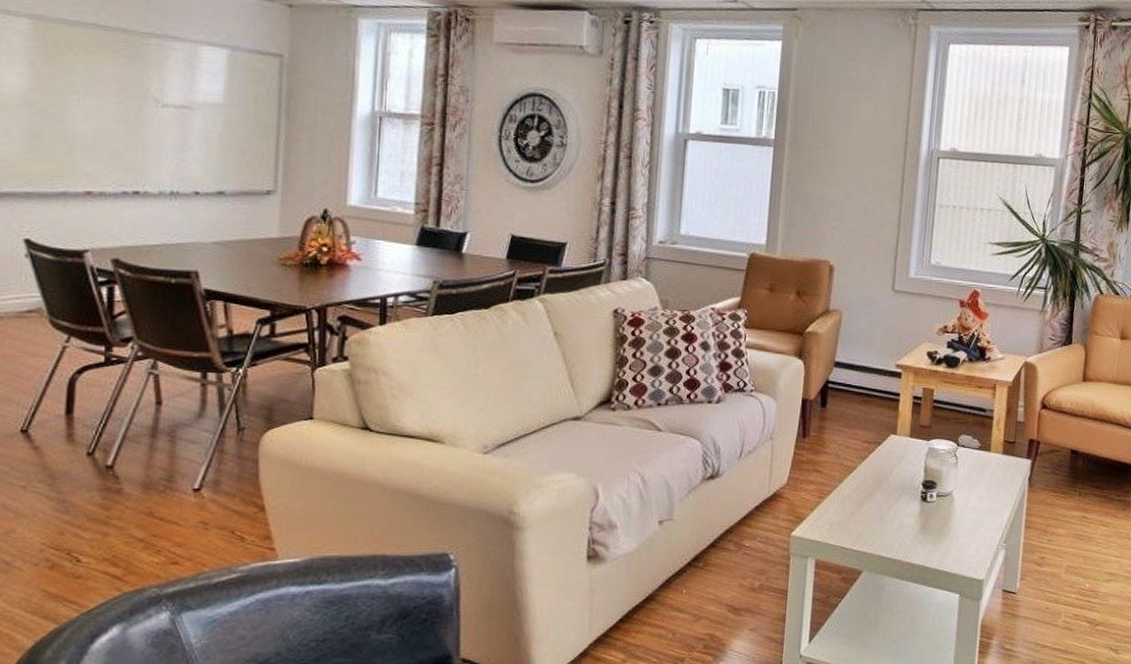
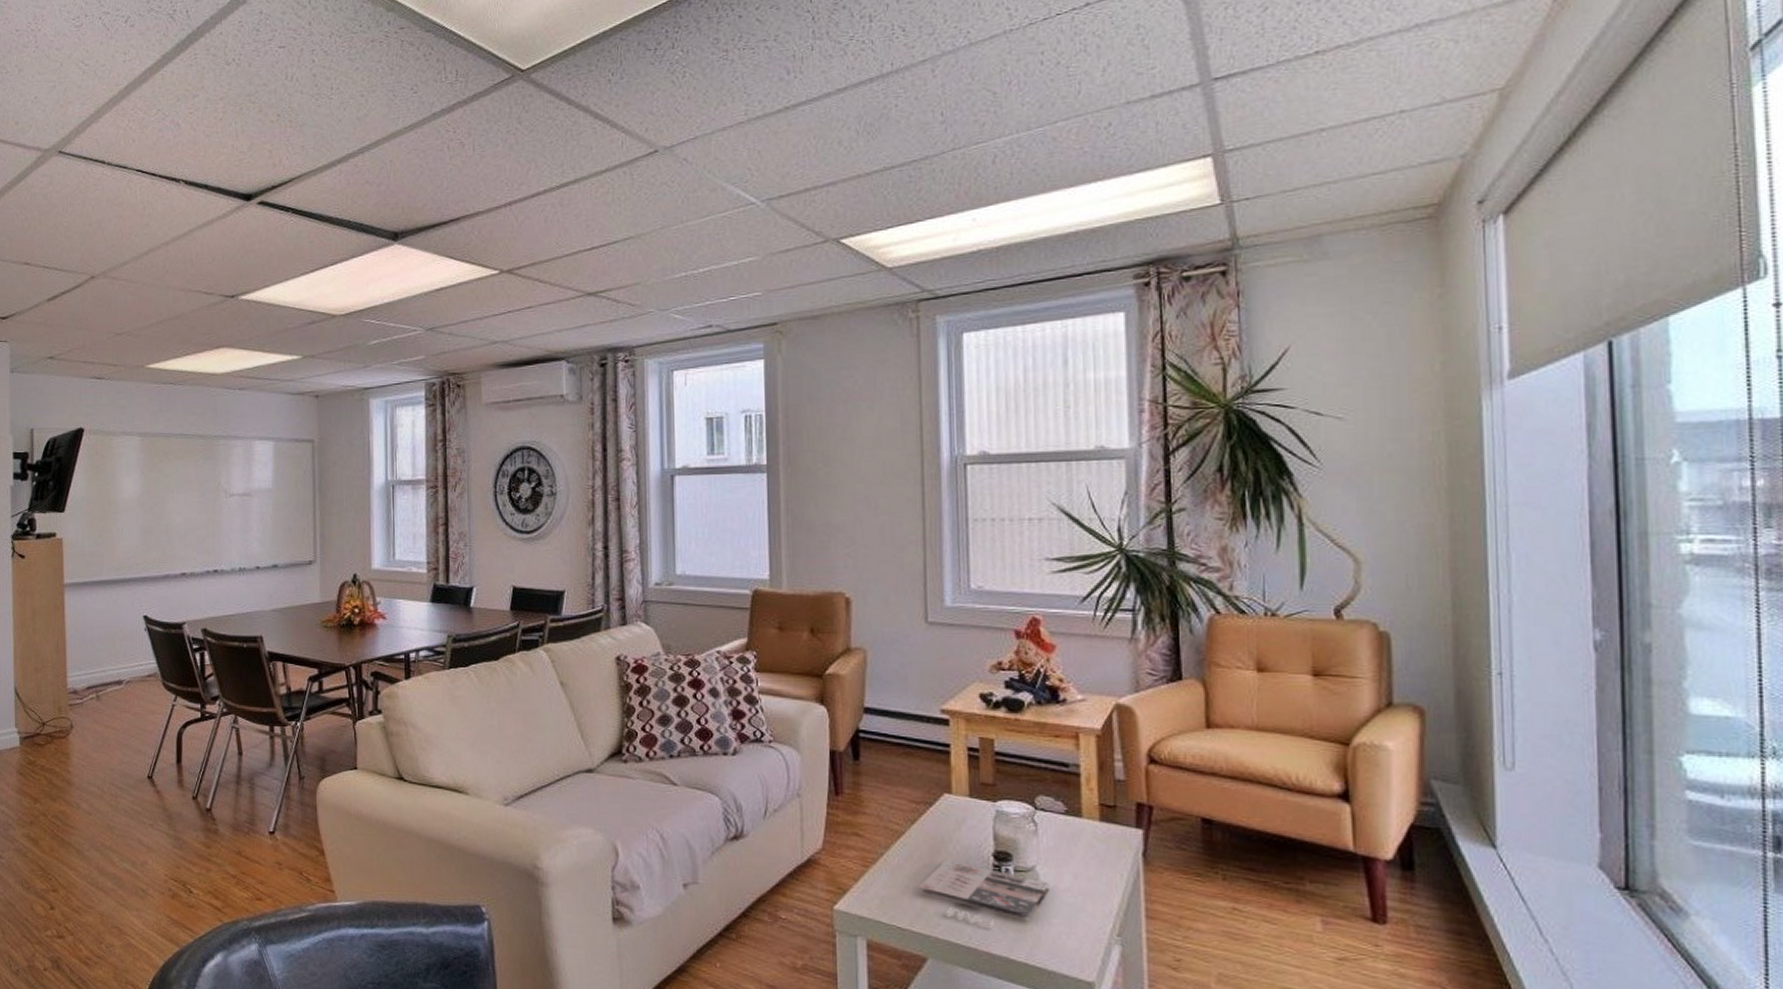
magazine: none [862,489,961,544] -> present [919,859,1049,929]

